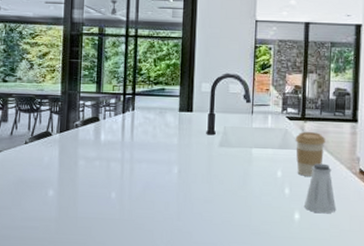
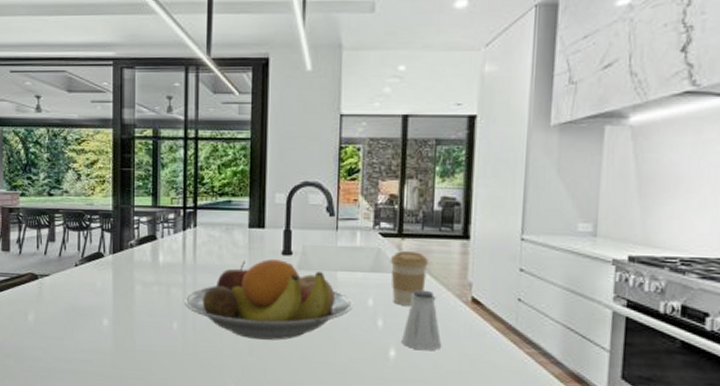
fruit bowl: none [122,137,265,207] -> present [185,258,353,340]

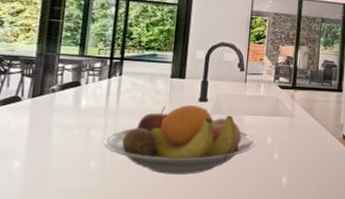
coffee cup: present [390,251,429,306] -> none [285,100,314,142]
saltshaker: present [402,289,442,351] -> none [292,130,321,177]

